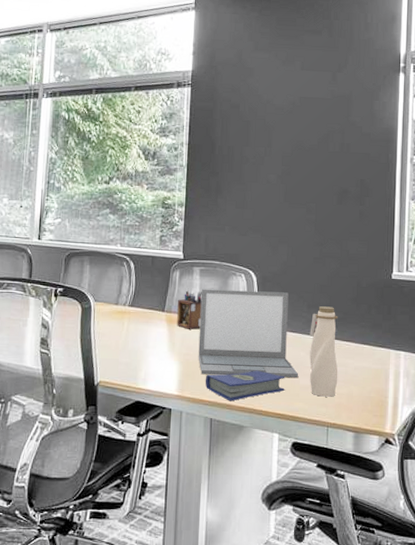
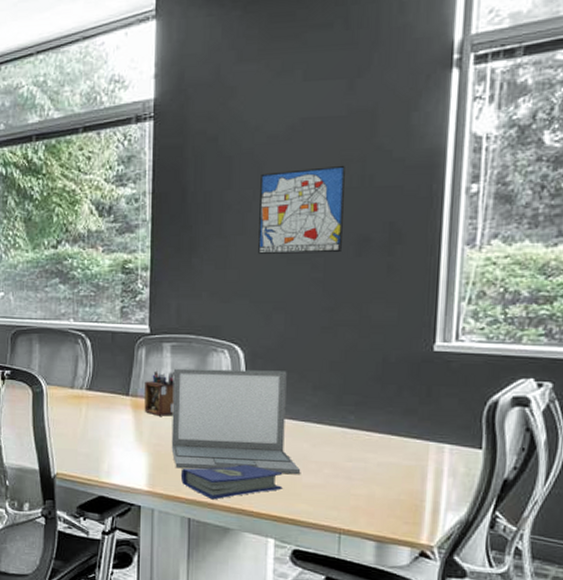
wall art: none [268,135,330,201] -> present [258,166,345,254]
water bottle: present [309,306,338,397] -> none [315,388,355,499]

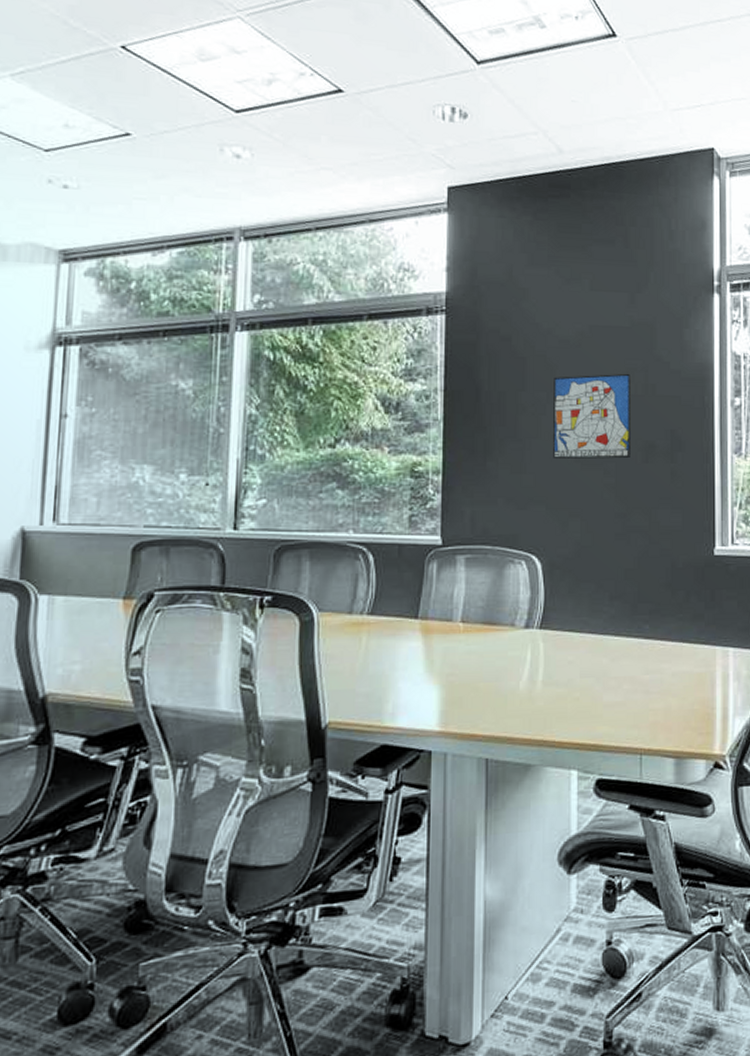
desk organizer: present [144,370,174,416] -> none [436,587,469,640]
laptop: present [171,368,301,475] -> none [466,581,601,701]
hardcover book: present [180,464,283,500] -> none [476,687,584,733]

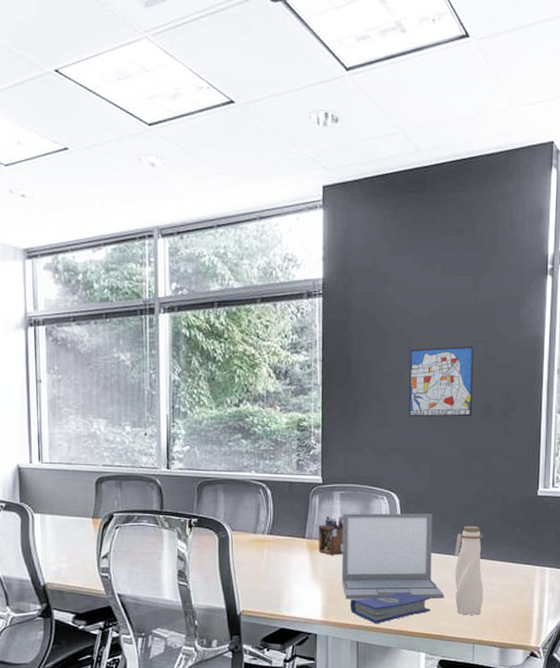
desk organizer: none [436,587,469,640] -> present [318,516,343,555]
laptop: none [466,581,601,701] -> present [342,513,444,600]
hardcover book: none [476,687,584,733] -> present [350,592,431,624]
water bottle: none [613,596,652,716] -> present [454,526,484,615]

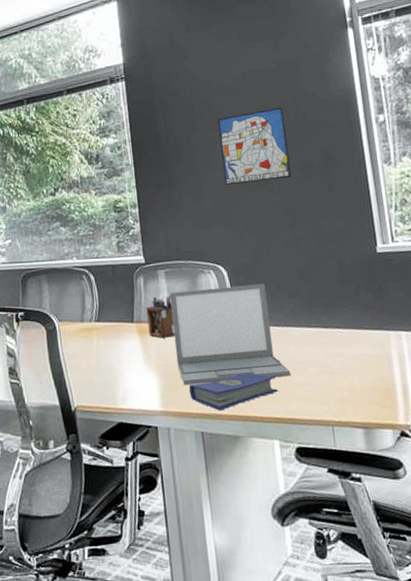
water bottle: present [454,526,484,615] -> none [294,292,336,393]

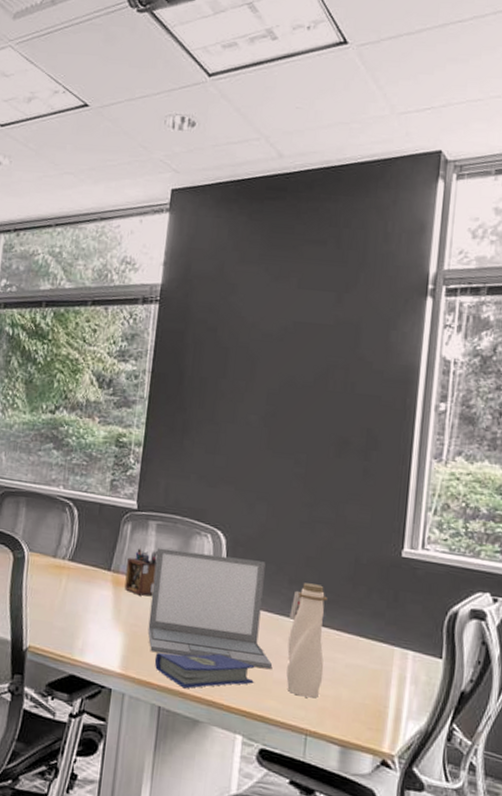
wall art: present [218,108,291,185] -> none [246,367,330,451]
water bottle: none [294,292,336,393] -> present [286,583,328,698]

